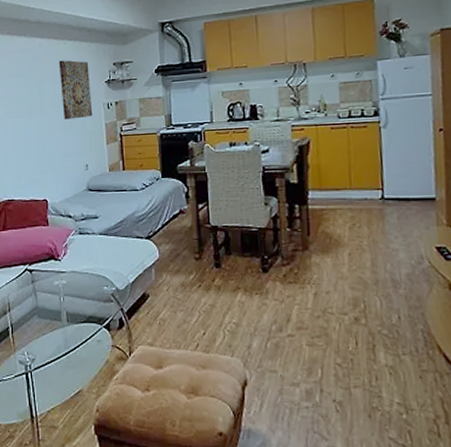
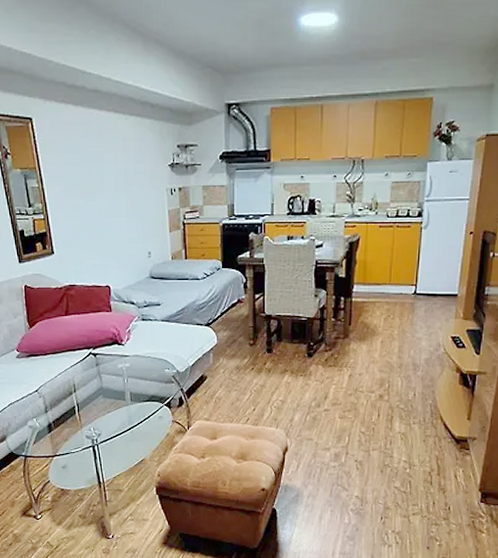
wall art: present [58,60,93,120] -> none [119,138,156,204]

